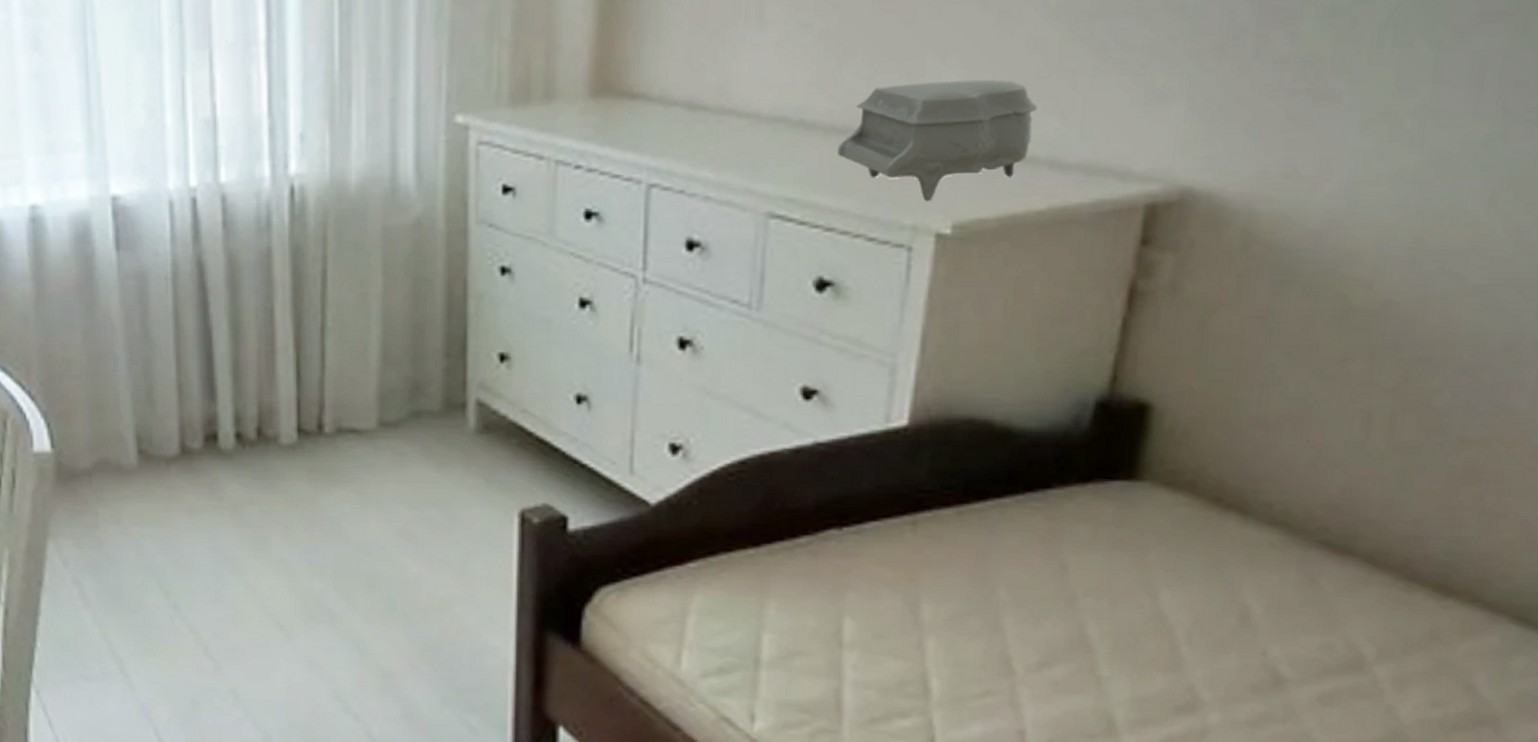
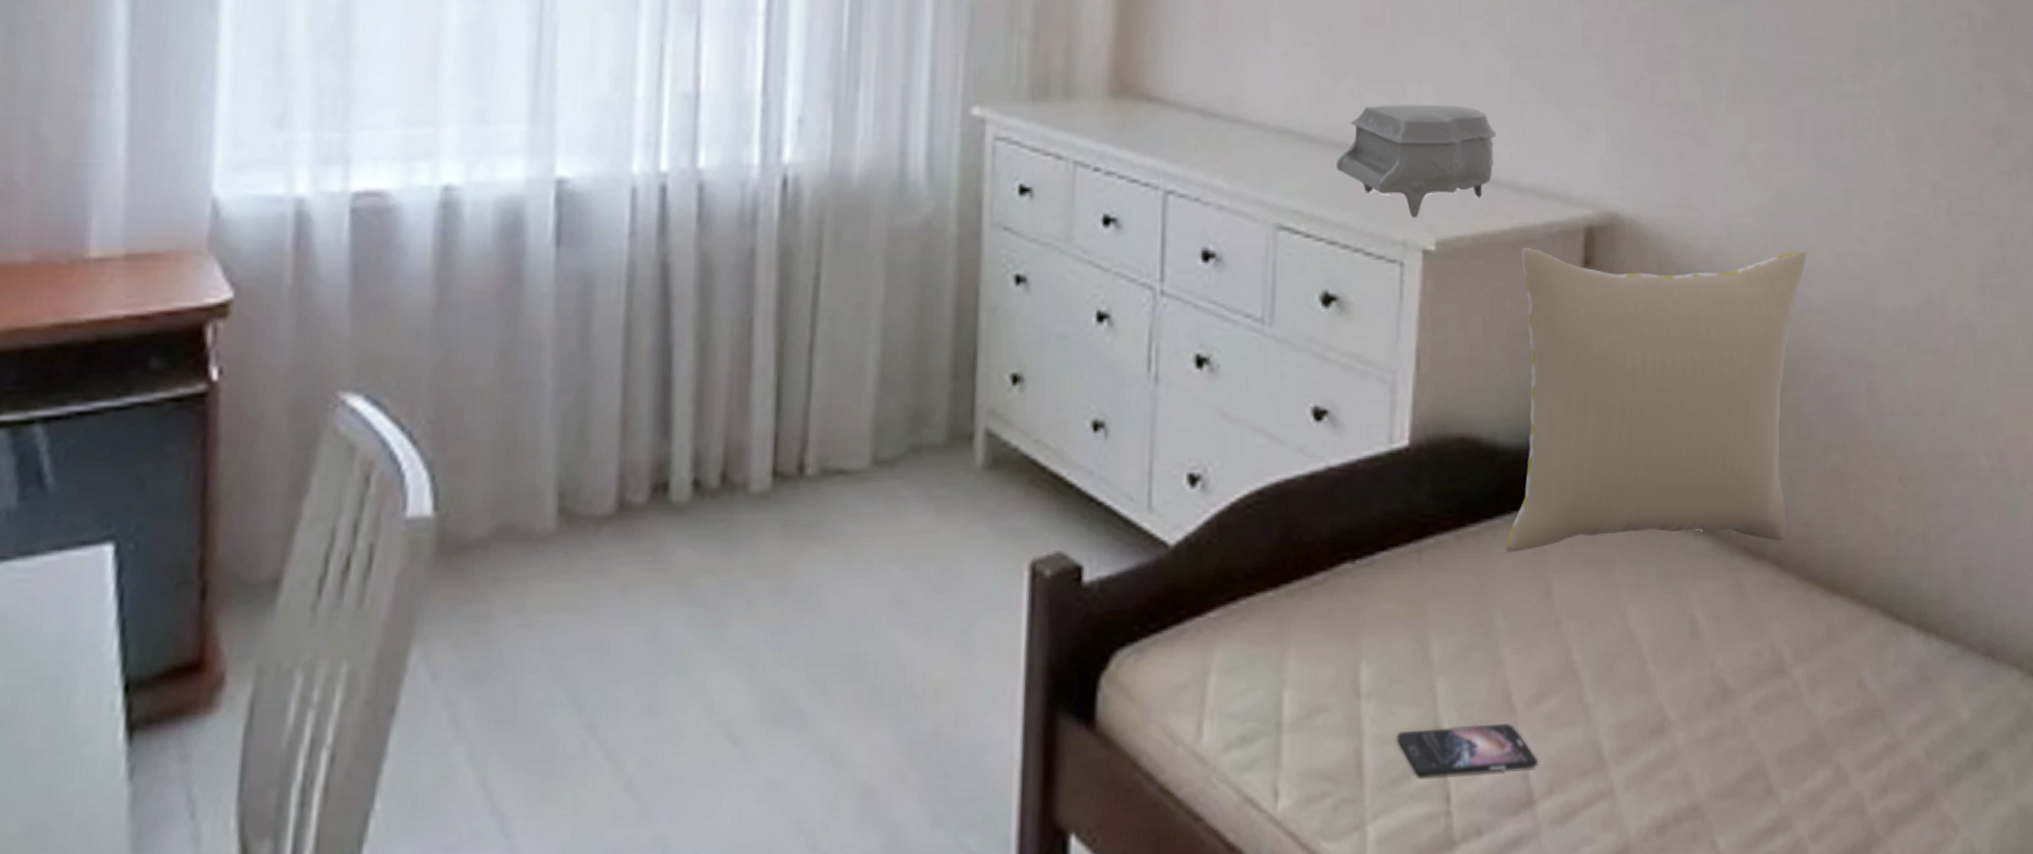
smartphone: none [879,680,1037,725] -> present [1396,724,1538,777]
pillow: none [1014,221,1467,539] -> present [1504,248,1807,553]

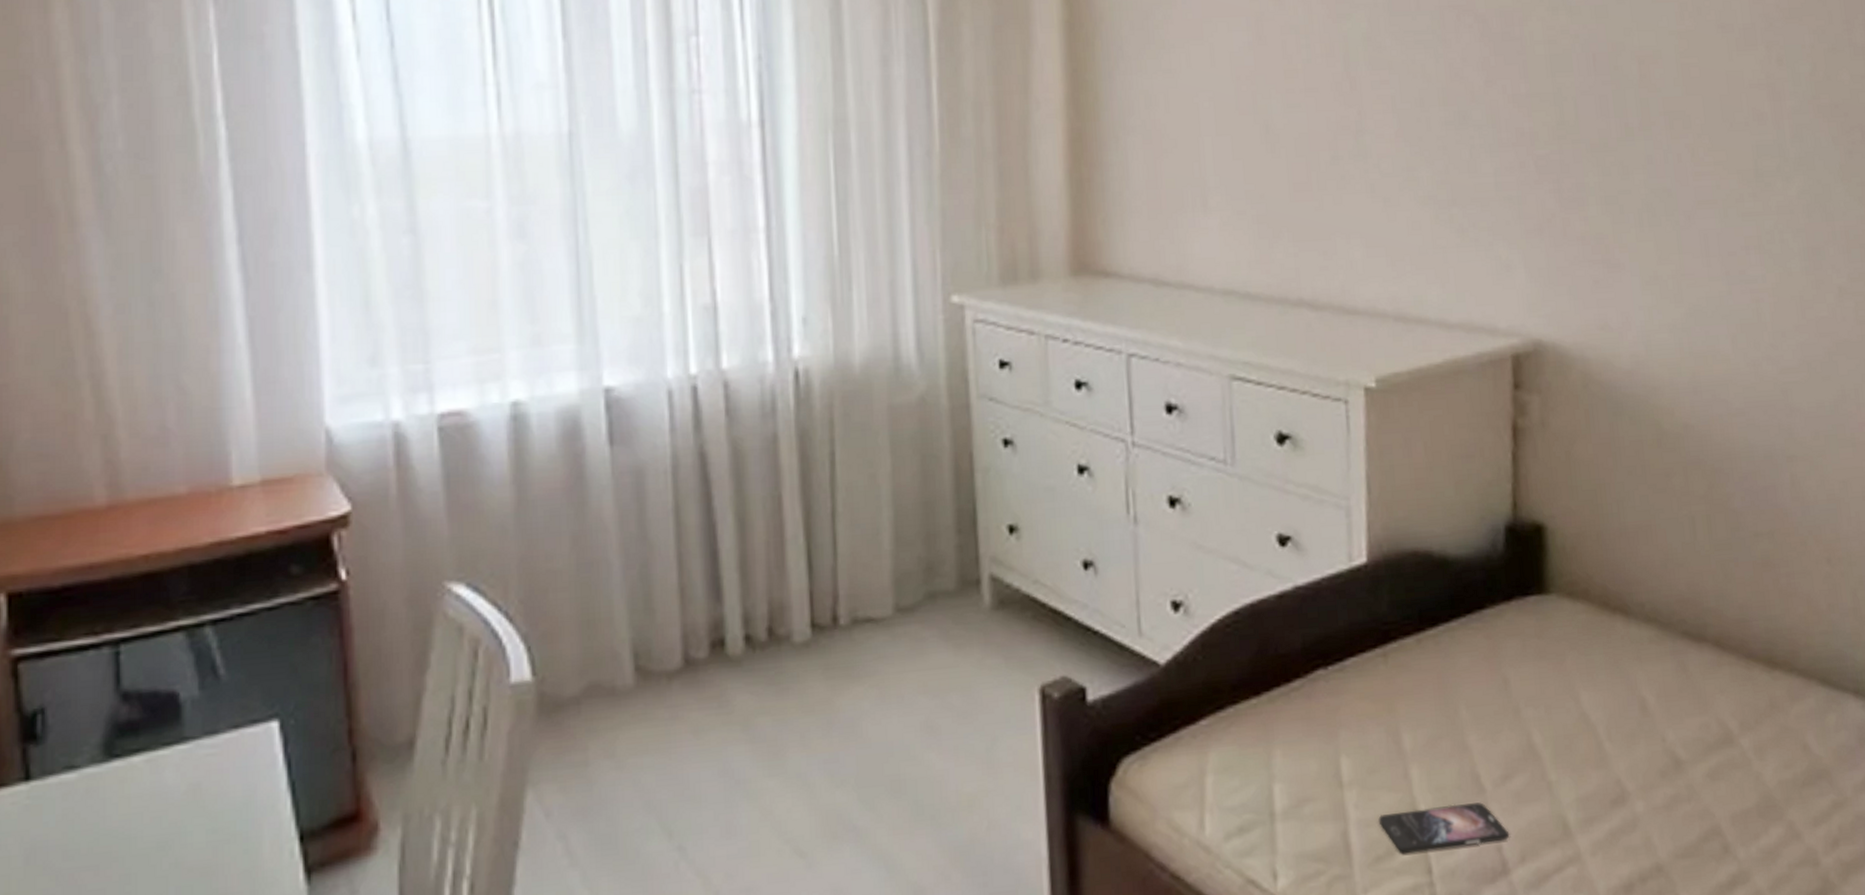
jewelry box: present [1336,104,1497,218] -> none [1279,255,1423,360]
pillow: present [1504,248,1807,553] -> none [1455,358,1723,651]

